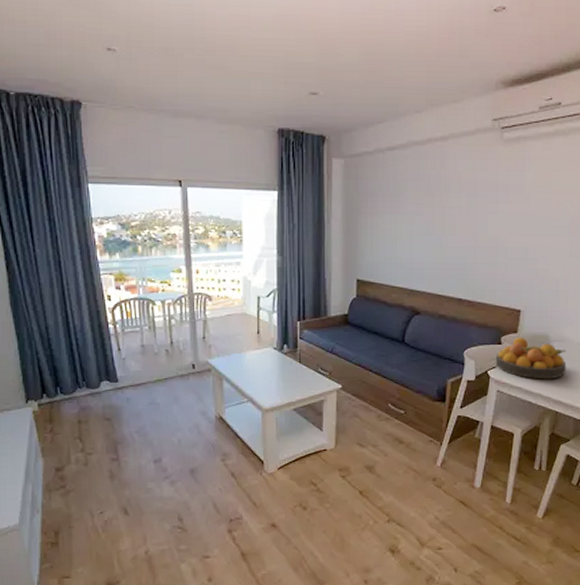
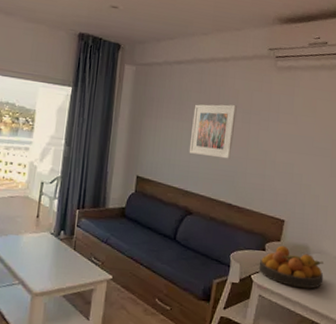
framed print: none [411,190,460,250] -> present [189,104,237,159]

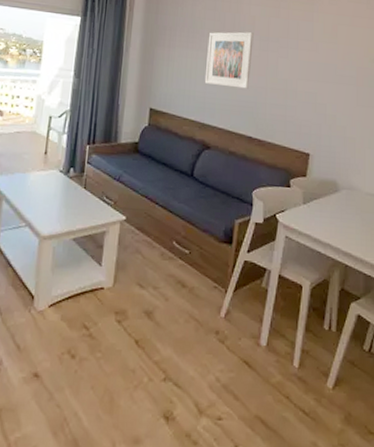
fruit bowl: present [258,245,324,289] -> none [284,181,355,229]

